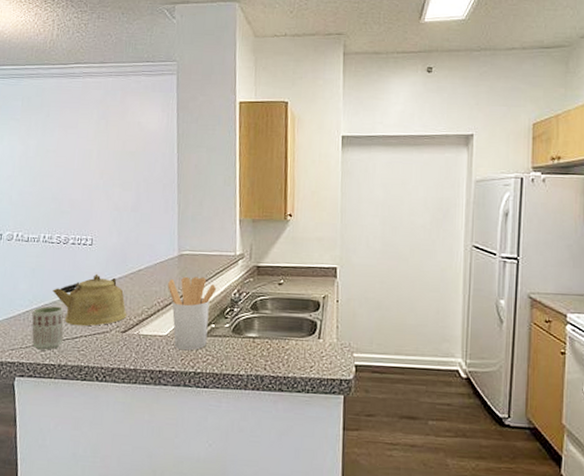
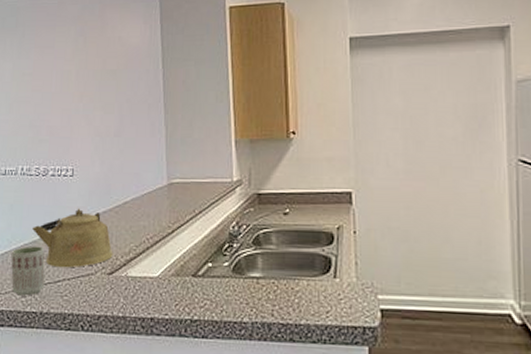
utensil holder: present [168,276,217,351] -> none [157,208,213,295]

